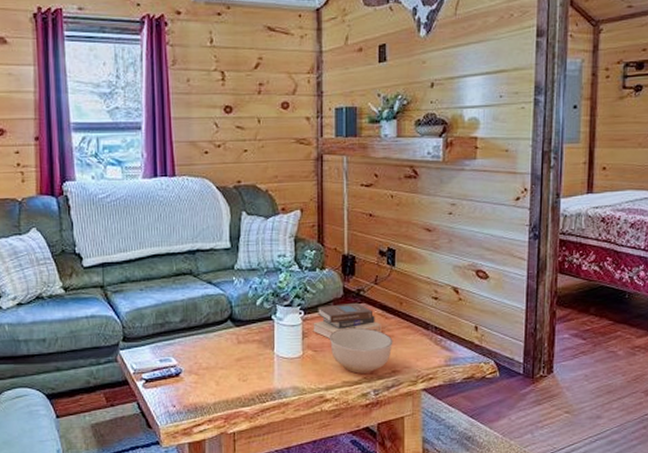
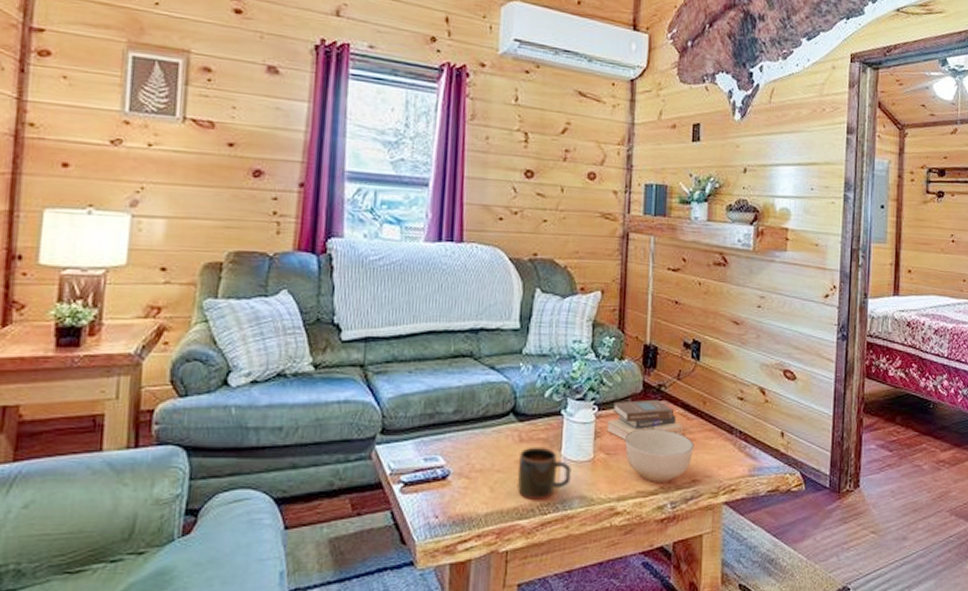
mug: none [238,347,284,391] -> present [517,447,571,500]

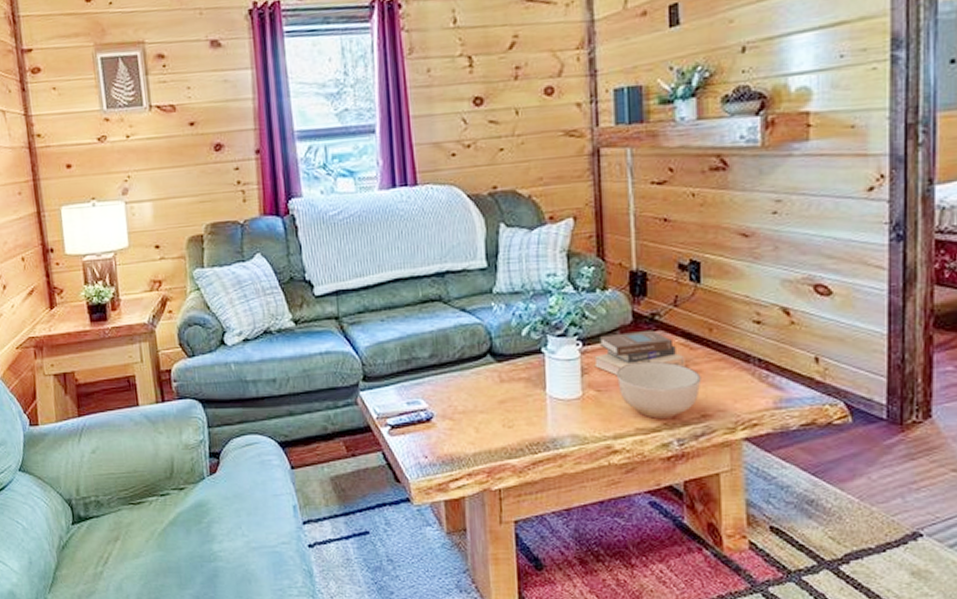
mug: present [517,447,571,500] -> none [501,386,560,439]

